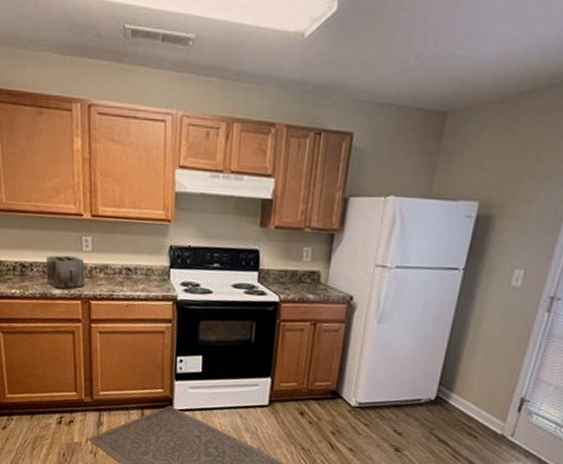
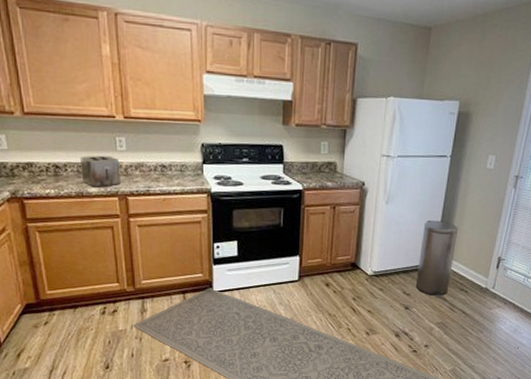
pedal bin: none [409,346,469,442] -> present [415,221,458,298]

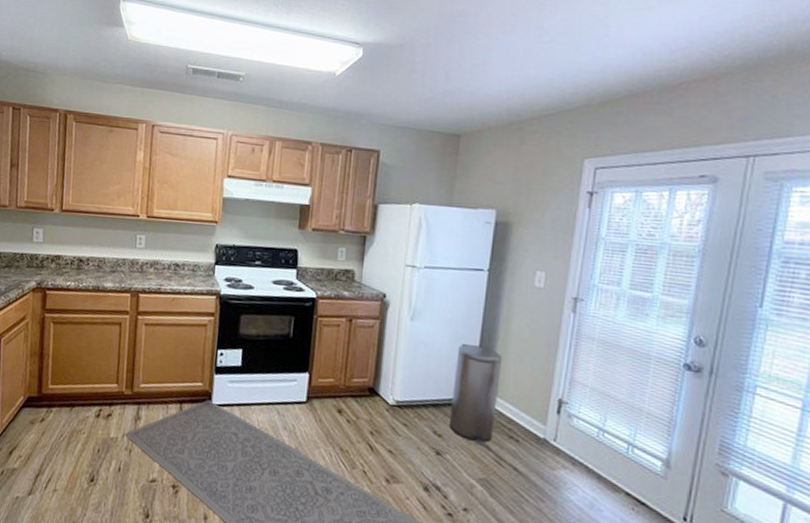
toaster: present [80,155,121,188] -> none [100,251,137,283]

